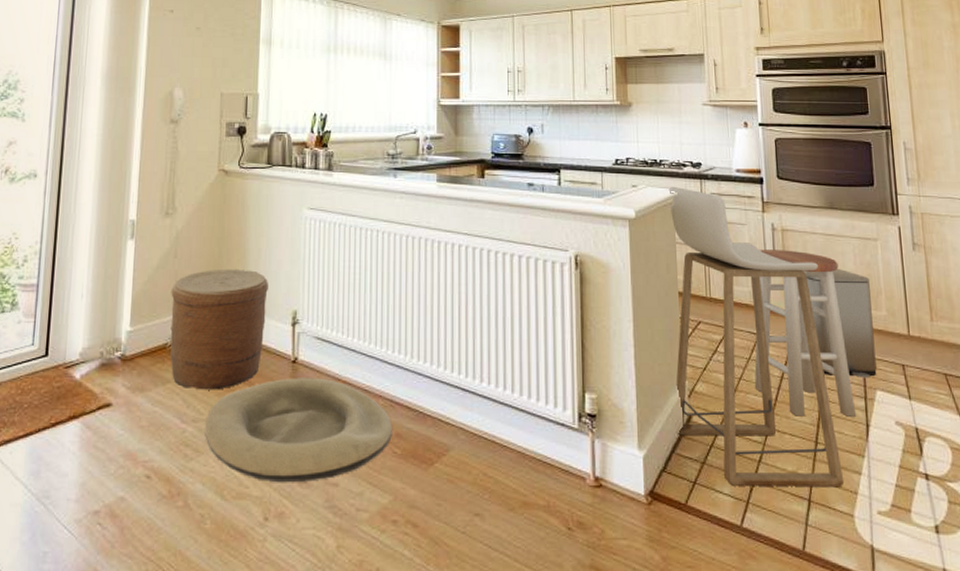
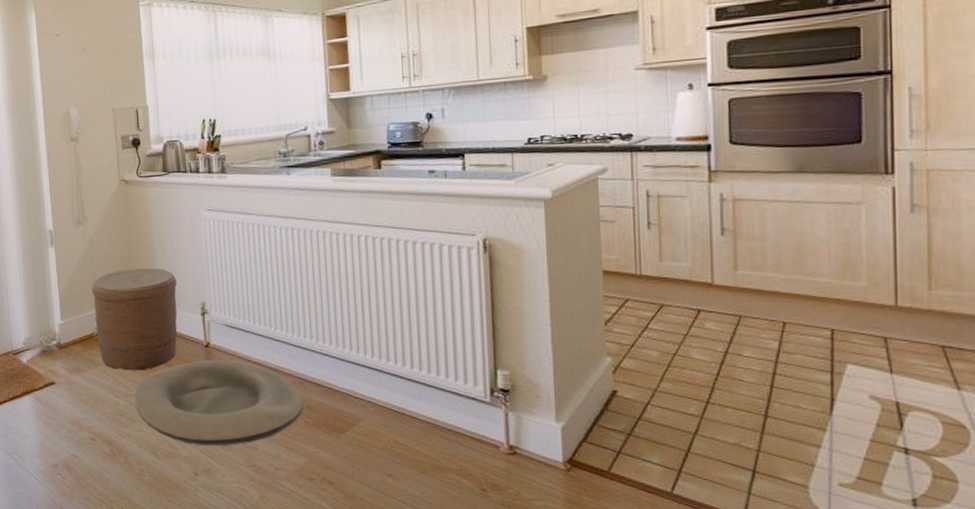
bar stool: present [668,186,845,486] -> none [591,161,799,459]
bar stool: present [754,249,857,417] -> none [691,221,819,391]
pedal bin: present [805,269,877,378] -> none [762,238,849,352]

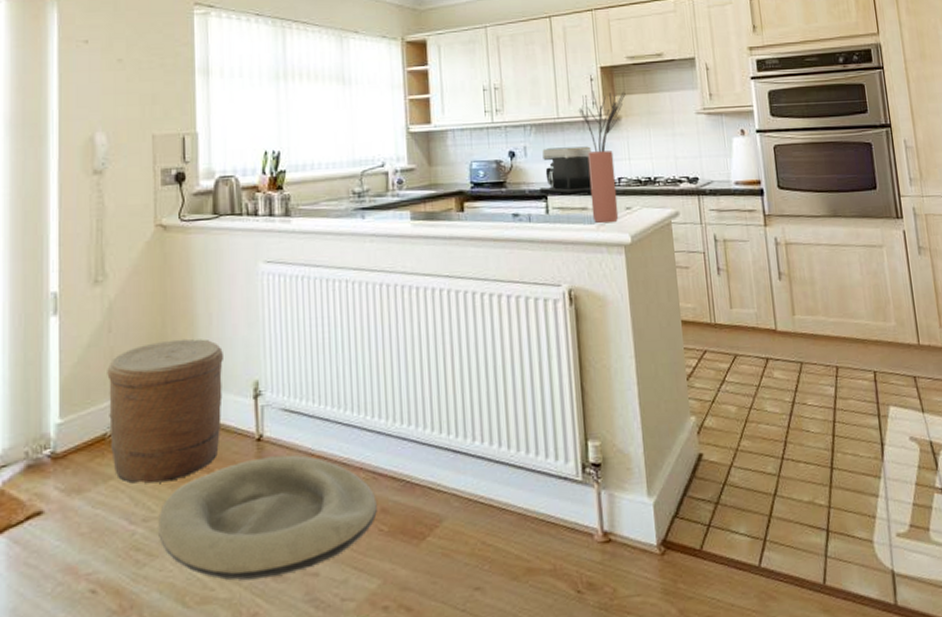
coffee maker: none [457,106,512,153] -> present [539,146,592,195]
vase: none [500,51,554,180] -> present [578,90,626,224]

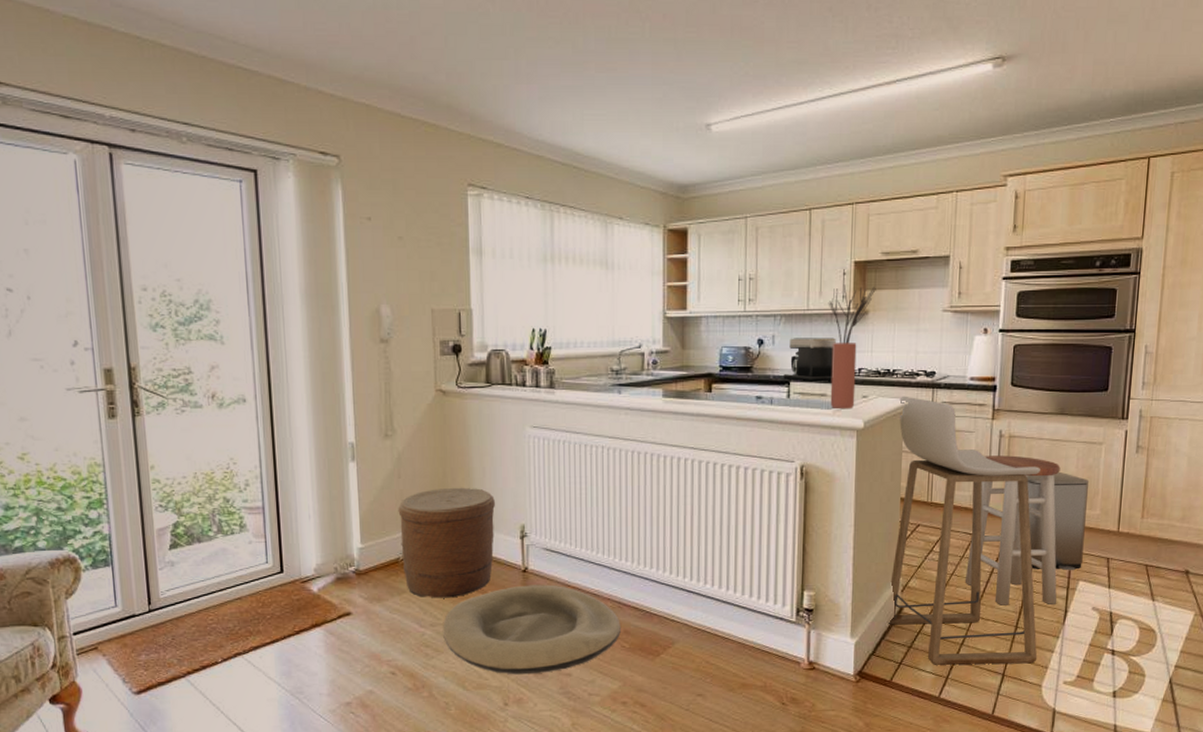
bar stool: none [665,205,862,525] -> present [887,396,1040,665]
bar stool: none [764,264,871,443] -> present [964,455,1061,606]
pedal bin: none [812,281,889,395] -> present [1027,472,1090,571]

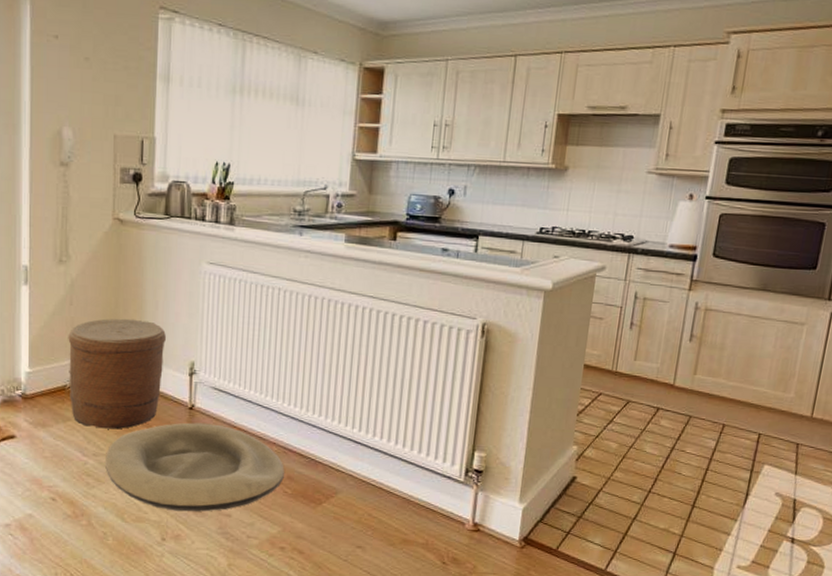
coffee maker: present [783,338,836,382] -> none [472,190,531,239]
vase: present [828,284,876,410] -> none [519,137,578,269]
bar stool: present [887,396,1040,665] -> none [559,259,735,544]
bar stool: present [964,455,1061,606] -> none [643,328,757,486]
pedal bin: present [1027,472,1090,571] -> none [715,350,787,454]

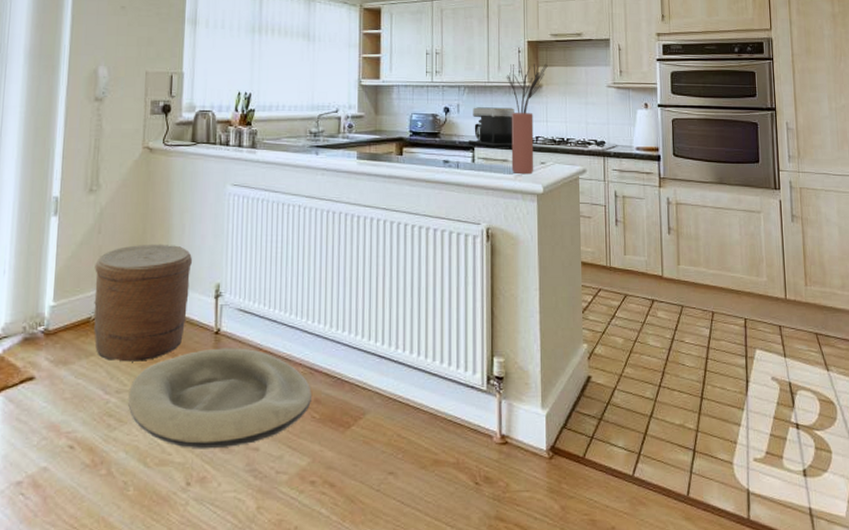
coffee maker: none [472,190,531,239] -> present [468,107,514,148]
vase: none [519,137,578,269] -> present [506,61,548,175]

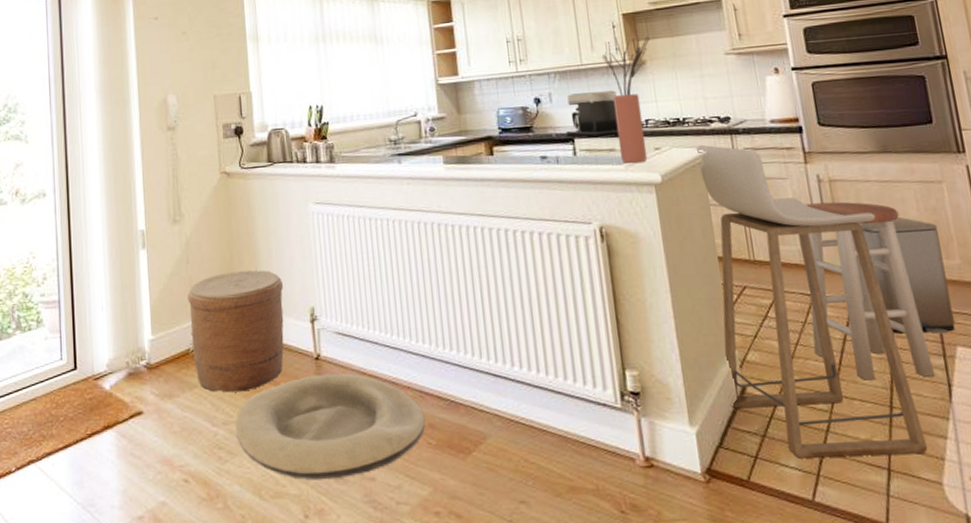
bar stool: none [574,163,726,439] -> present [695,144,928,459]
bar stool: none [648,222,738,375] -> present [806,201,936,381]
pedal bin: none [696,239,757,339] -> present [861,217,956,335]

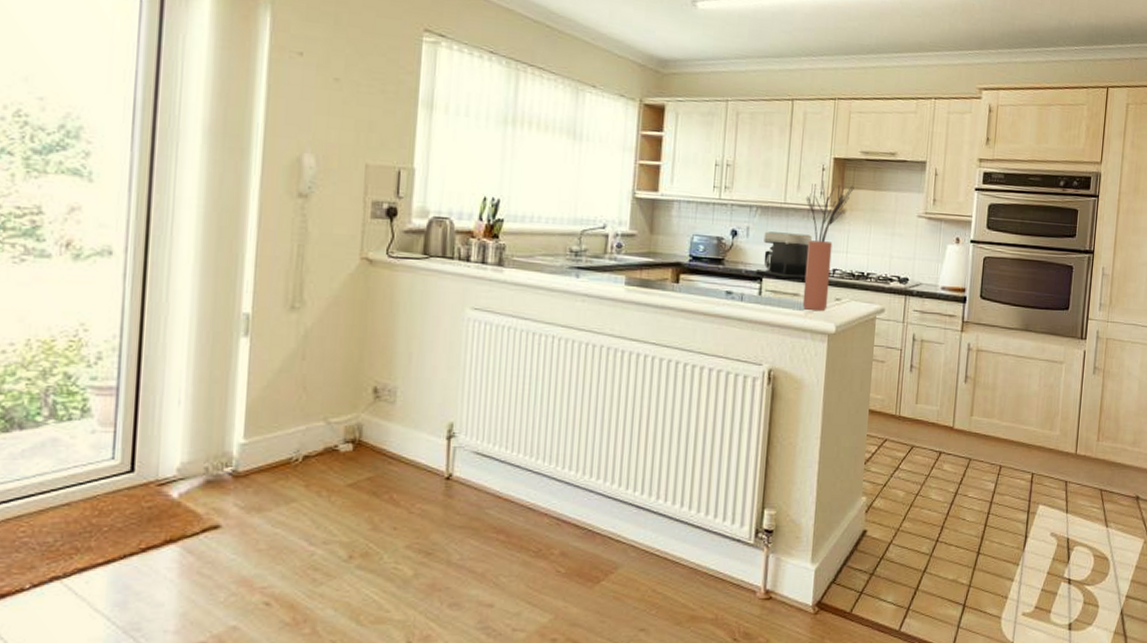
basket: present [187,269,285,393] -> none [295,374,420,509]
dog bed: present [235,373,425,480] -> none [338,495,557,606]
bar stool: present [695,144,928,459] -> none [850,301,1005,595]
bar stool: present [806,201,936,381] -> none [929,369,1024,529]
pedal bin: present [861,217,956,335] -> none [992,390,1051,494]

